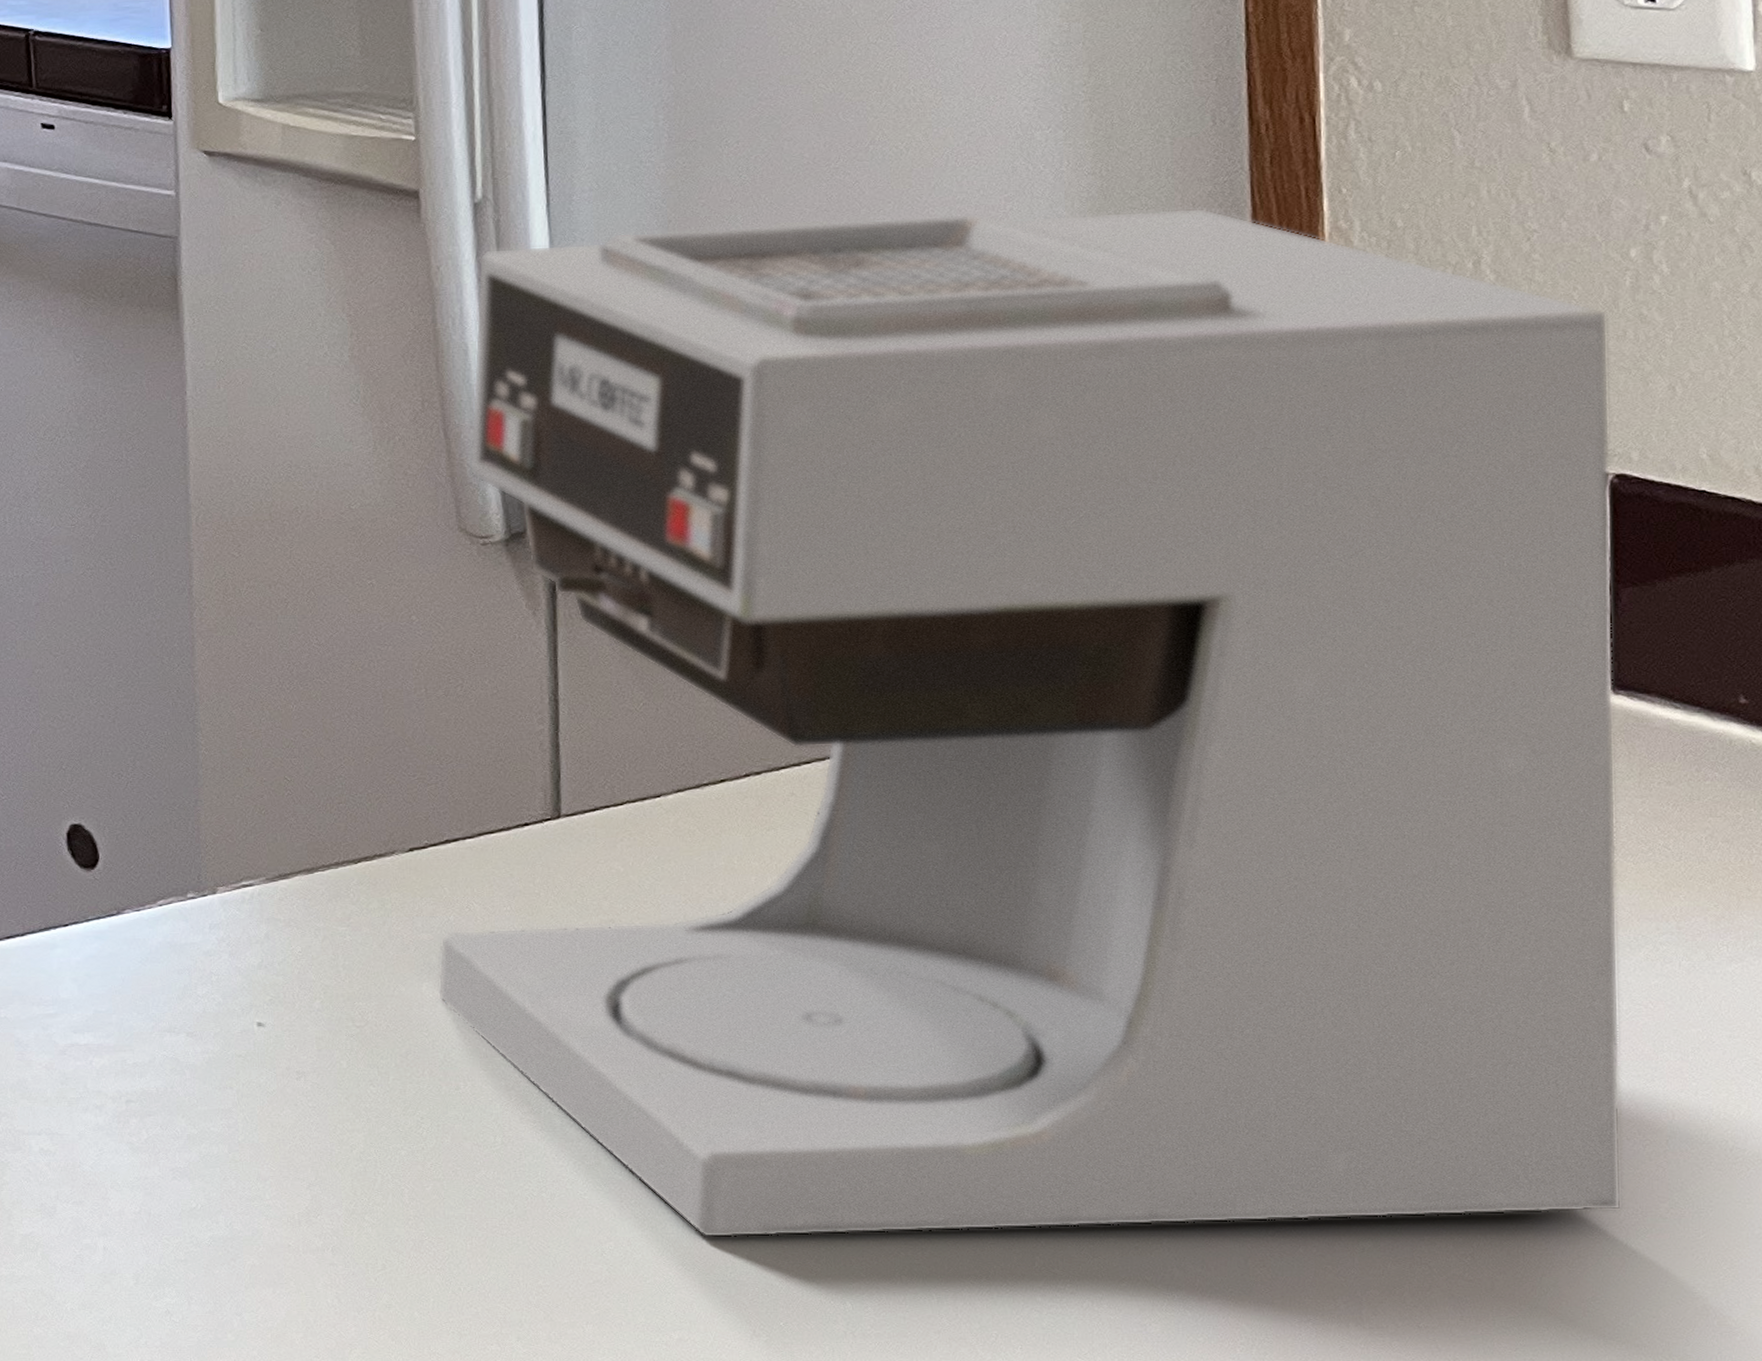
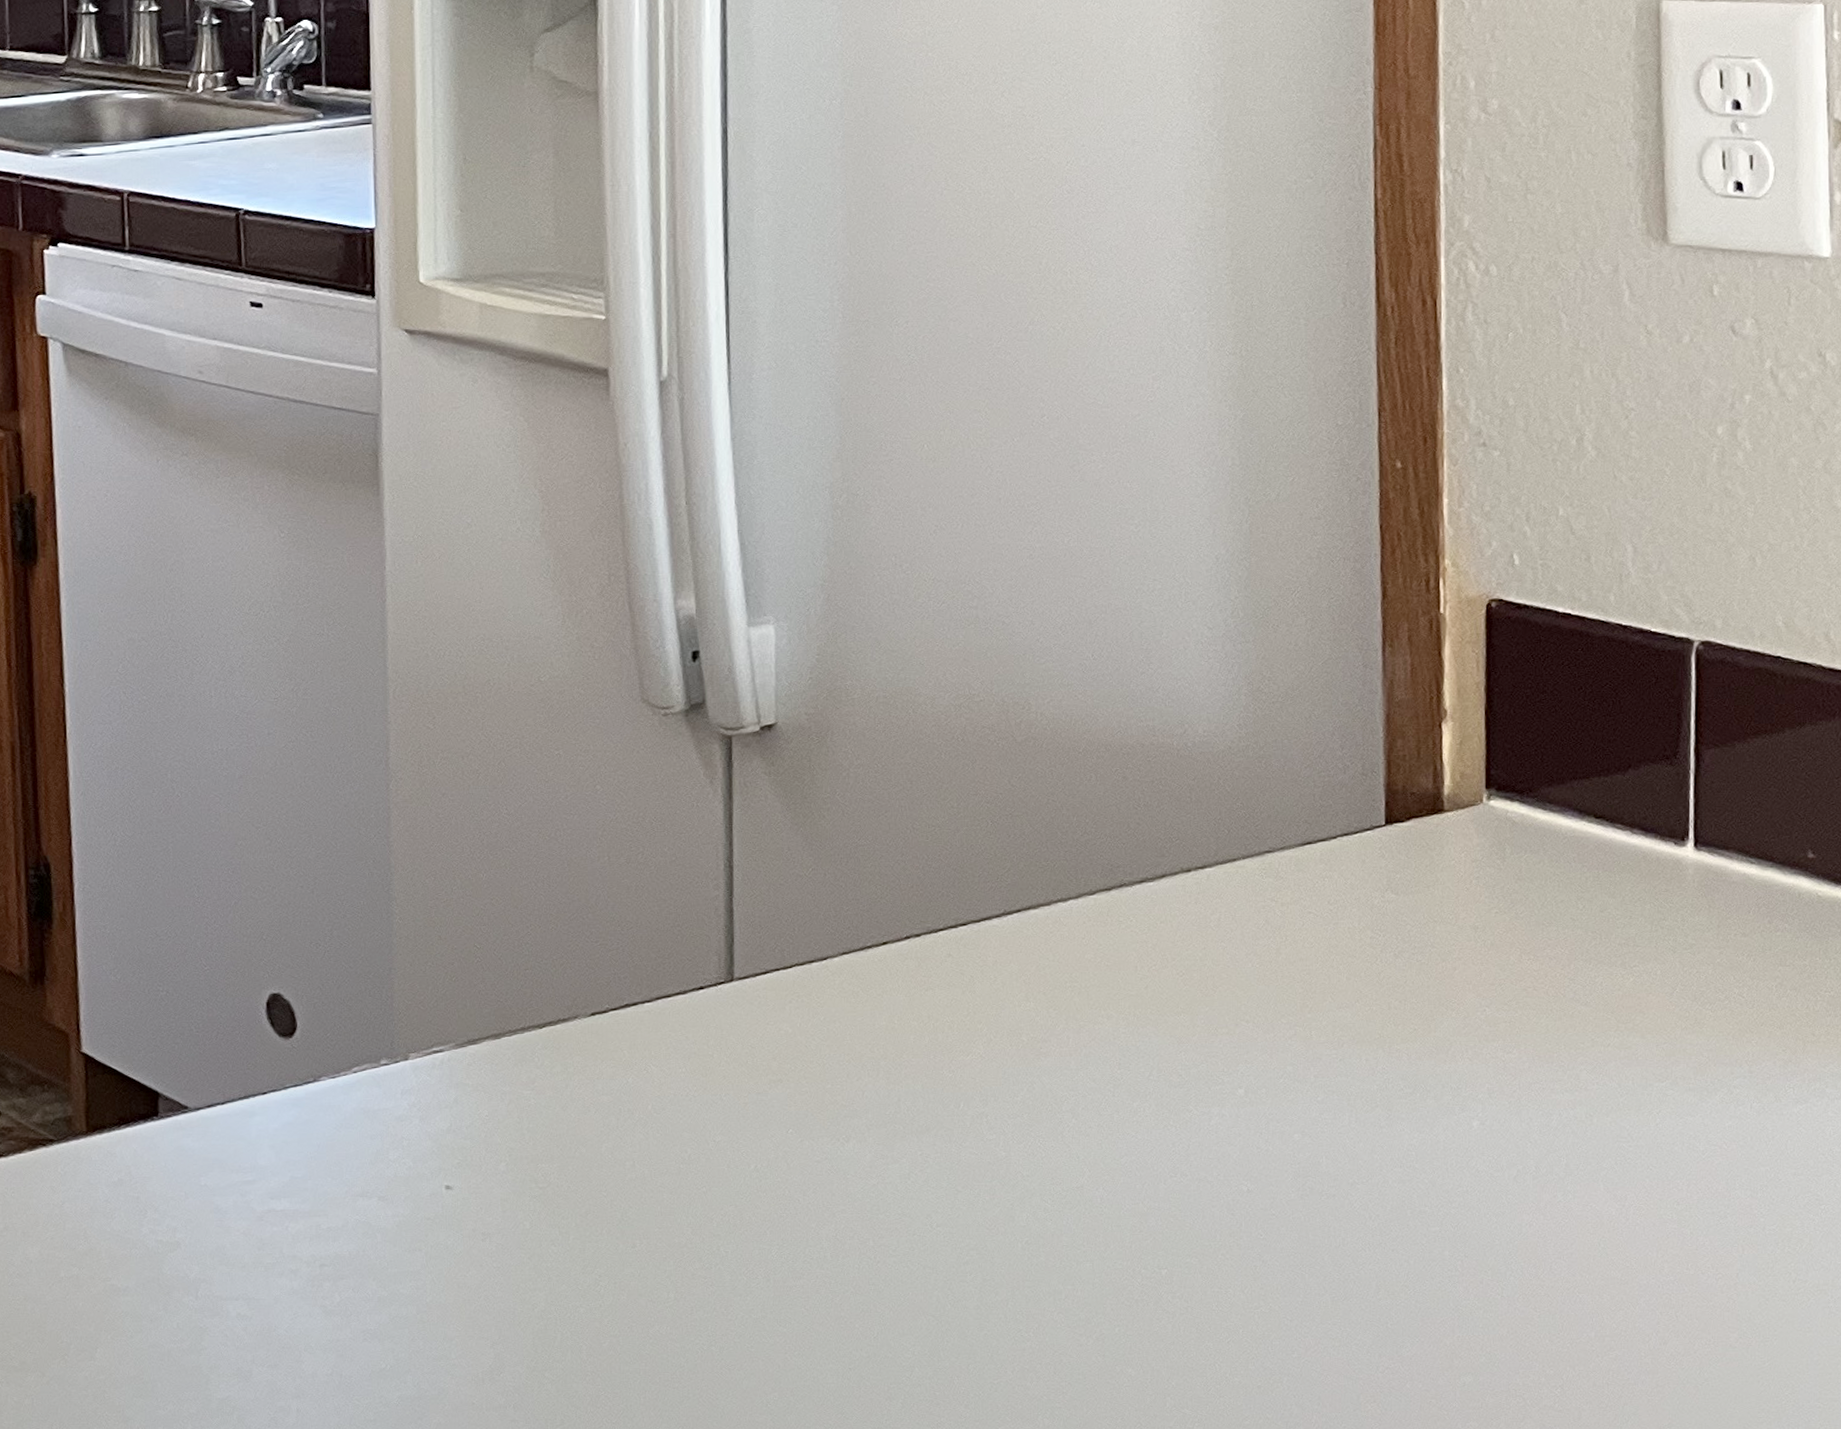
coffee maker: present [437,207,1623,1238] -> none [616,386,1697,1387]

